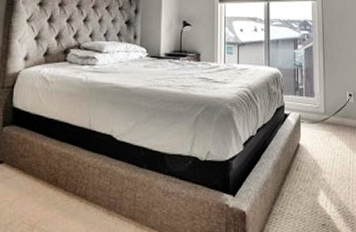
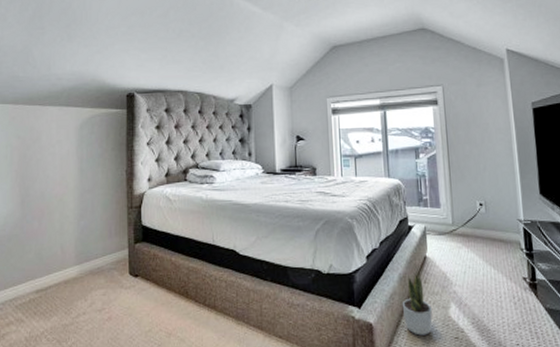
potted plant: none [274,156,302,223] -> present [402,269,433,336]

